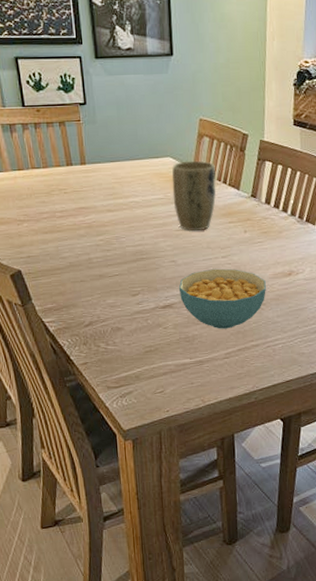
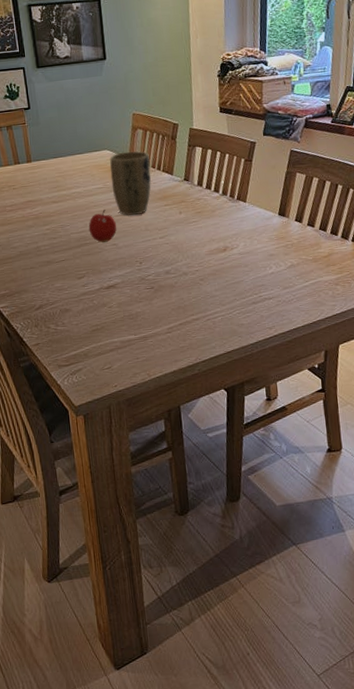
fruit: none [146,222,177,258] -> present [88,209,117,243]
cereal bowl: present [178,268,266,329] -> none [120,248,203,306]

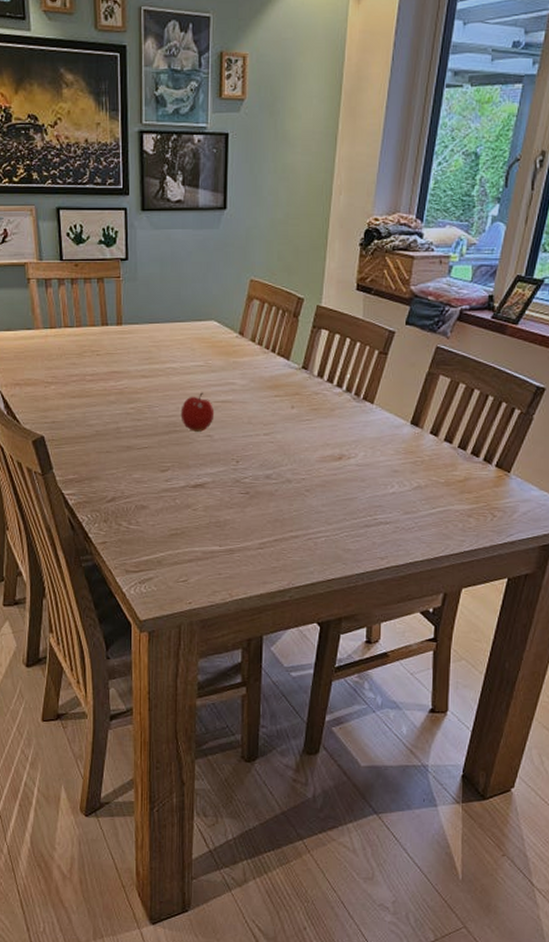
plant pot: present [109,151,152,216] -> none [214,325,264,404]

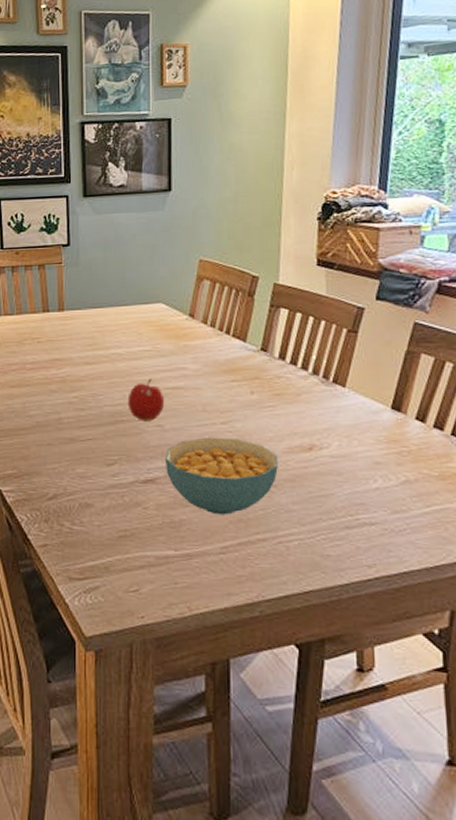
cereal bowl: none [212,447,312,516] -> present [164,437,278,515]

